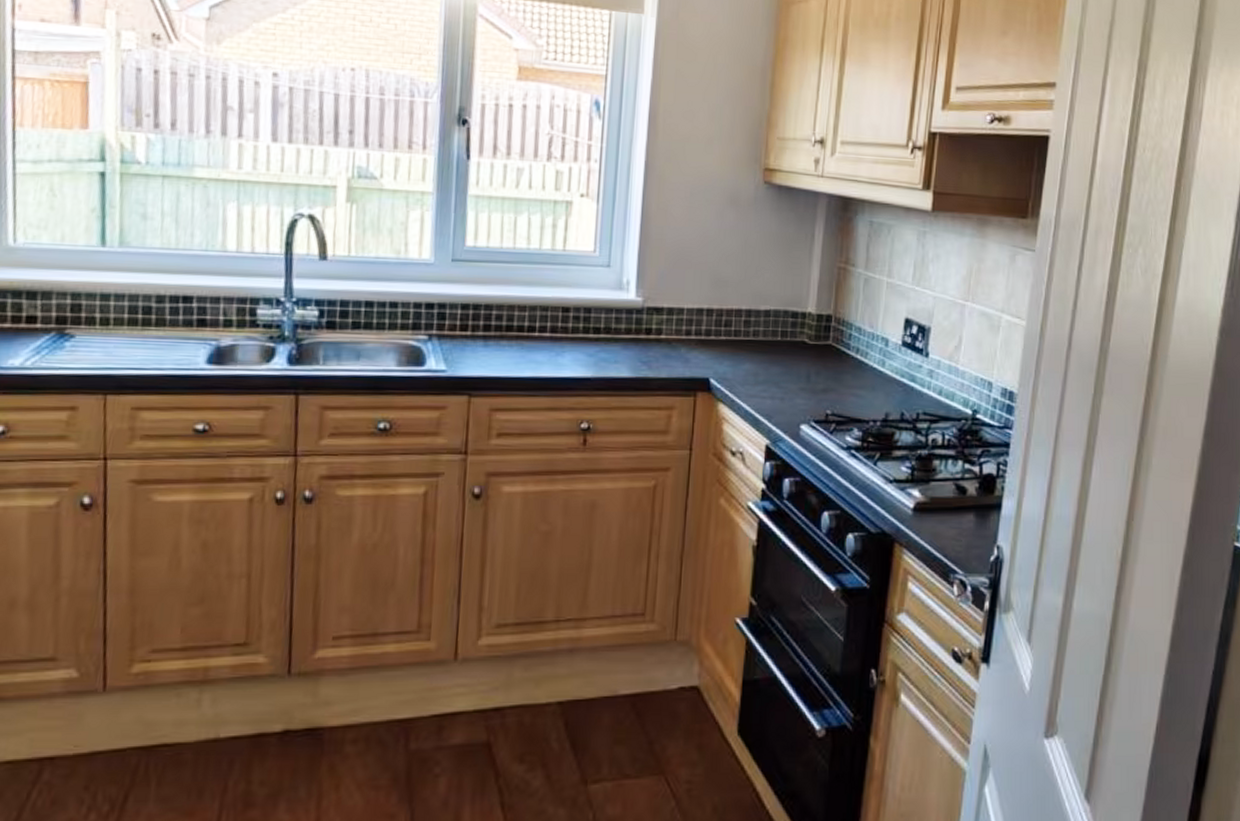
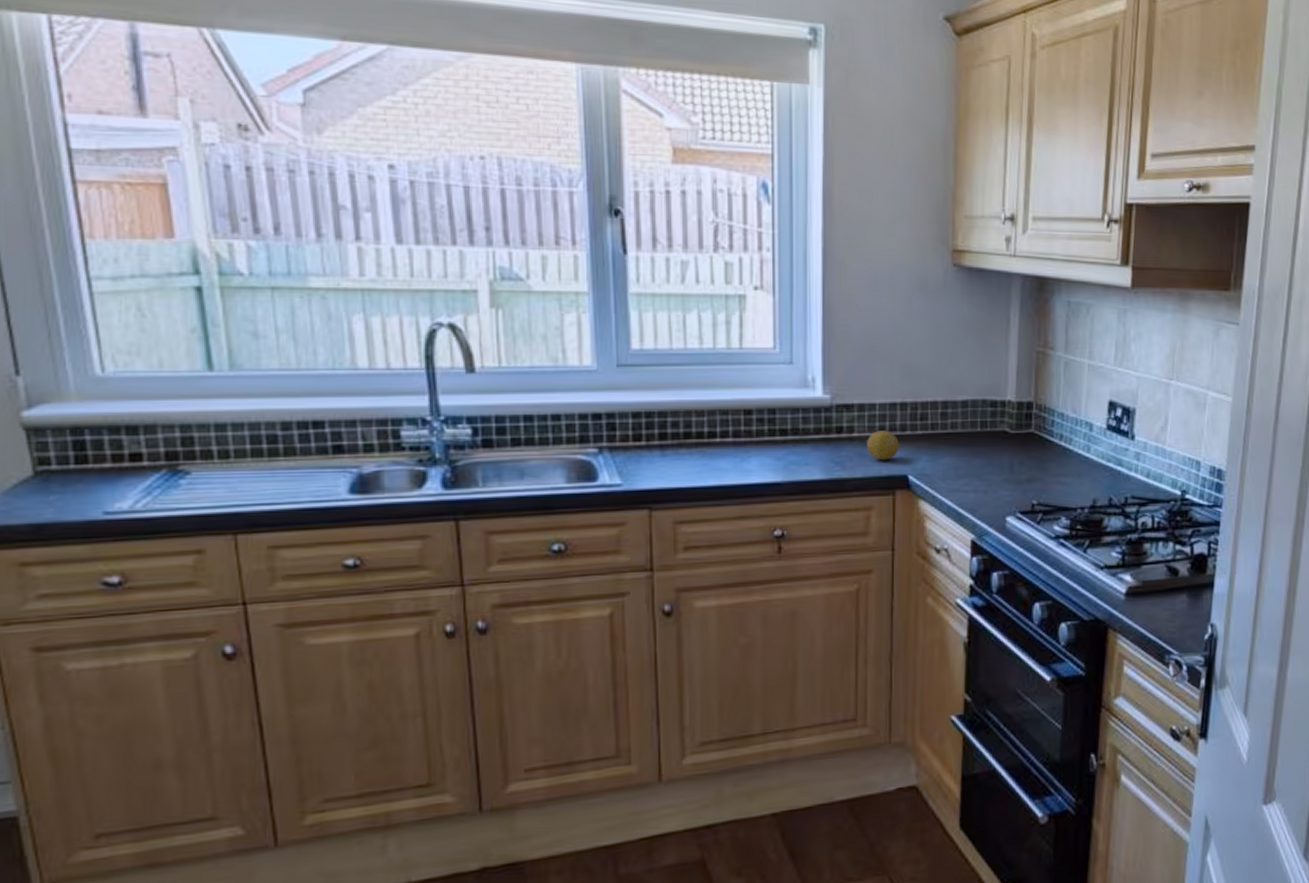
fruit: none [673,334,703,363] -> present [867,431,899,461]

